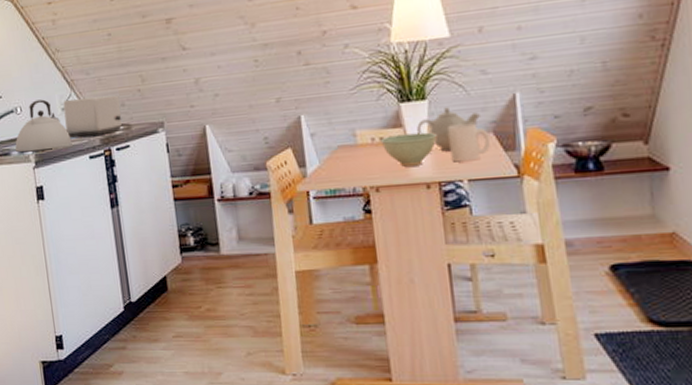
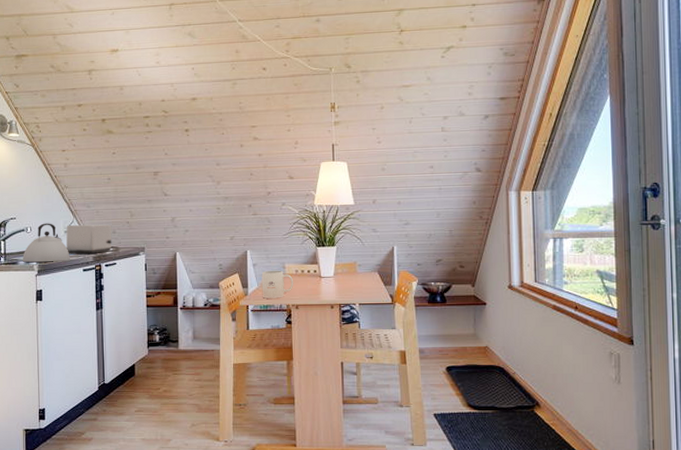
mug: none [323,139,371,181] -> present [261,270,294,300]
bowl: present [380,132,437,167] -> none [302,269,340,292]
teapot: present [417,107,482,152] -> none [328,252,371,283]
cup: present [448,123,490,163] -> none [348,265,375,291]

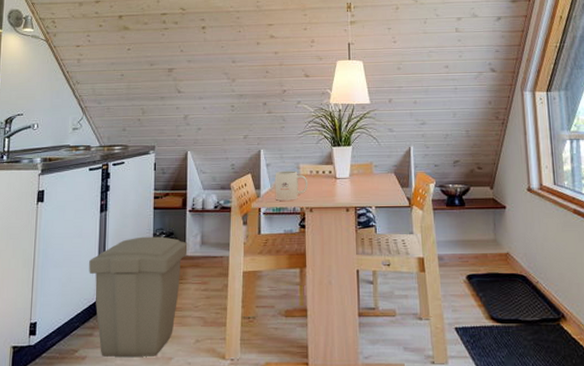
kettle: present [22,223,70,263] -> none [25,119,77,161]
toaster: present [66,224,112,255] -> none [73,122,122,153]
trash can: none [89,332,181,438] -> present [89,236,188,357]

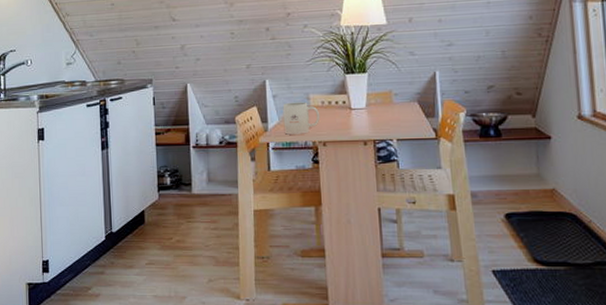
trash can: present [89,236,188,357] -> none [95,174,194,295]

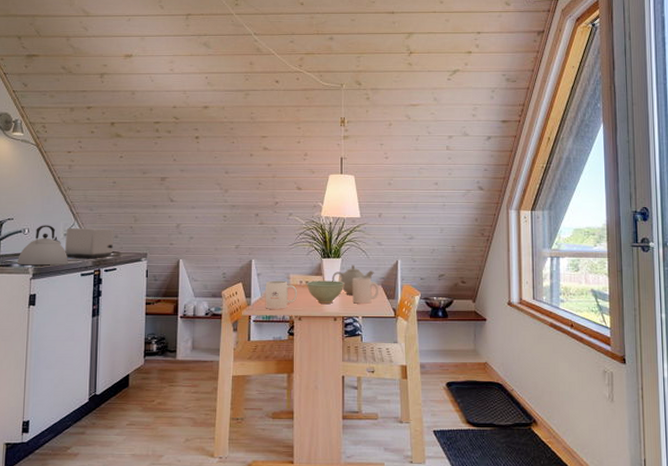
kettle: none [22,54,73,99] -> present [16,225,68,266]
toaster: none [68,54,118,88] -> present [64,228,114,259]
bowl: none [329,99,374,126] -> present [306,281,345,304]
teapot: none [358,80,409,116] -> present [332,265,375,296]
cup: none [382,93,415,125] -> present [352,277,379,304]

